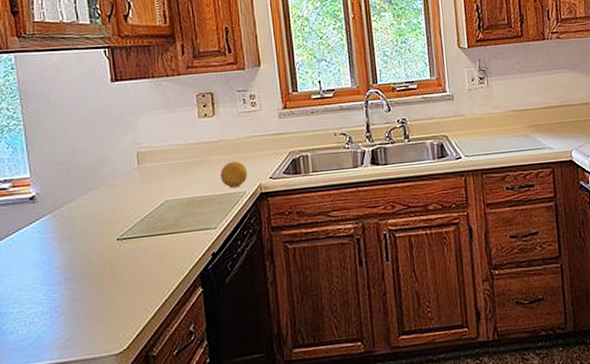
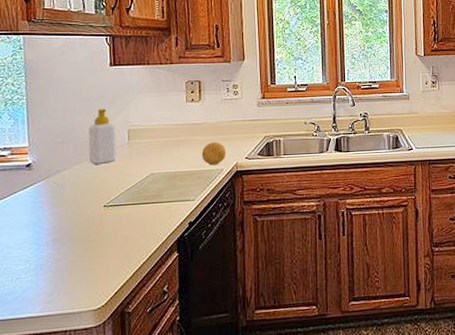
soap bottle: none [94,130,126,193] -> present [88,109,117,164]

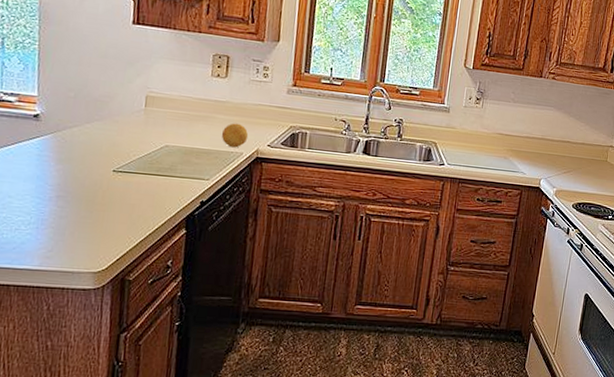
soap bottle: present [88,109,117,164] -> none [101,68,133,127]

